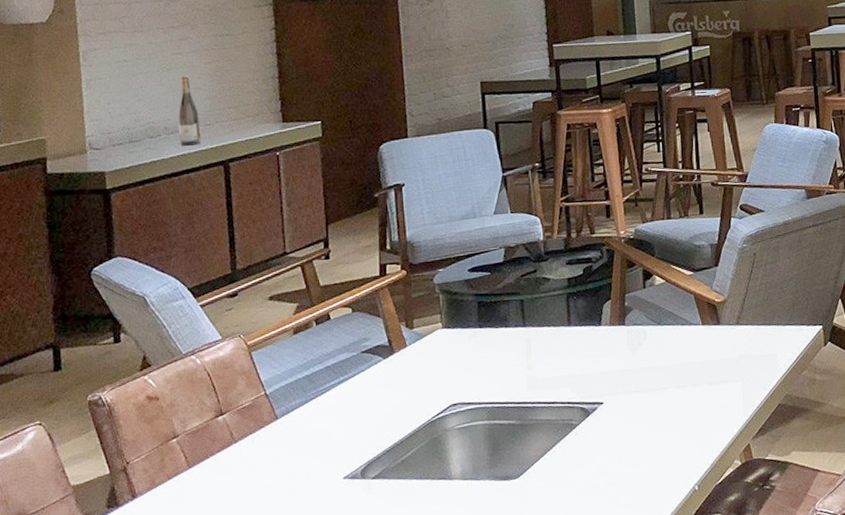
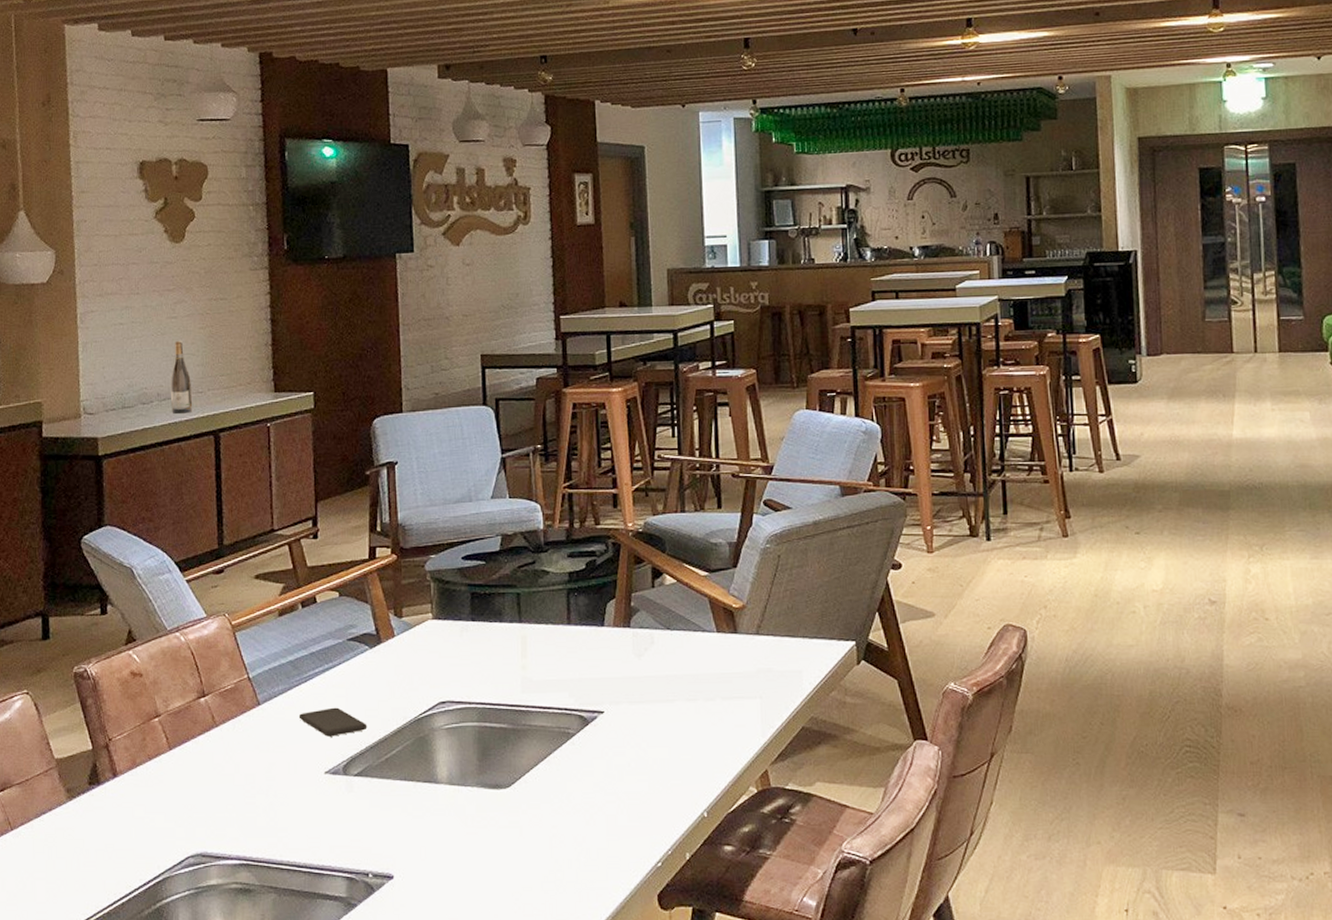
mobile phone: none [316,416,383,444] -> present [298,707,368,737]

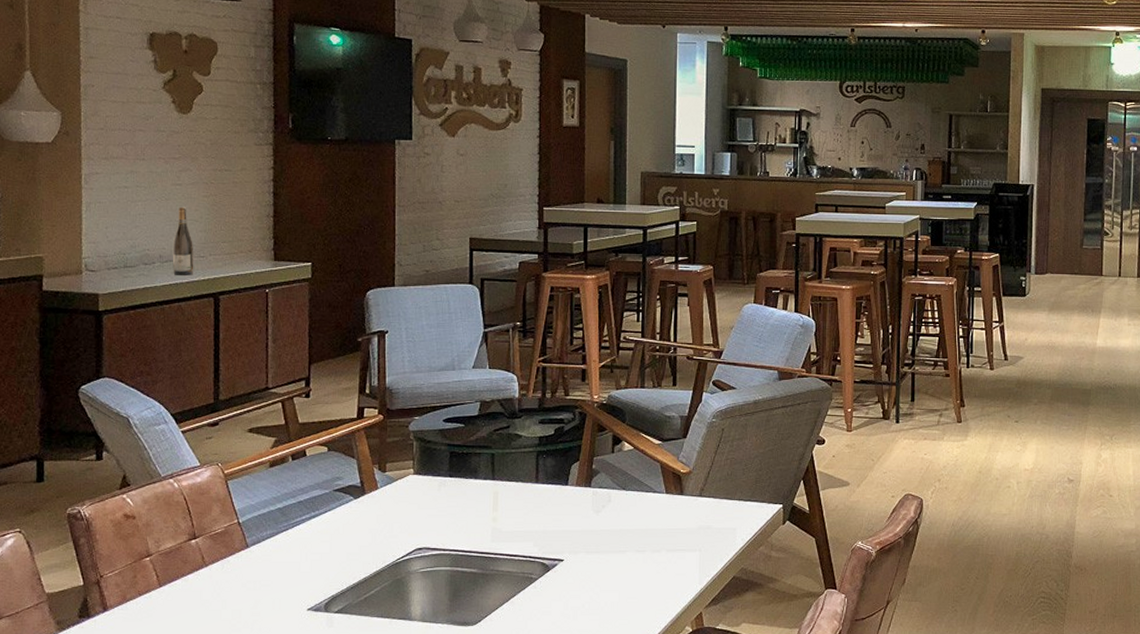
mobile phone: present [298,707,368,737] -> none [285,551,349,577]

